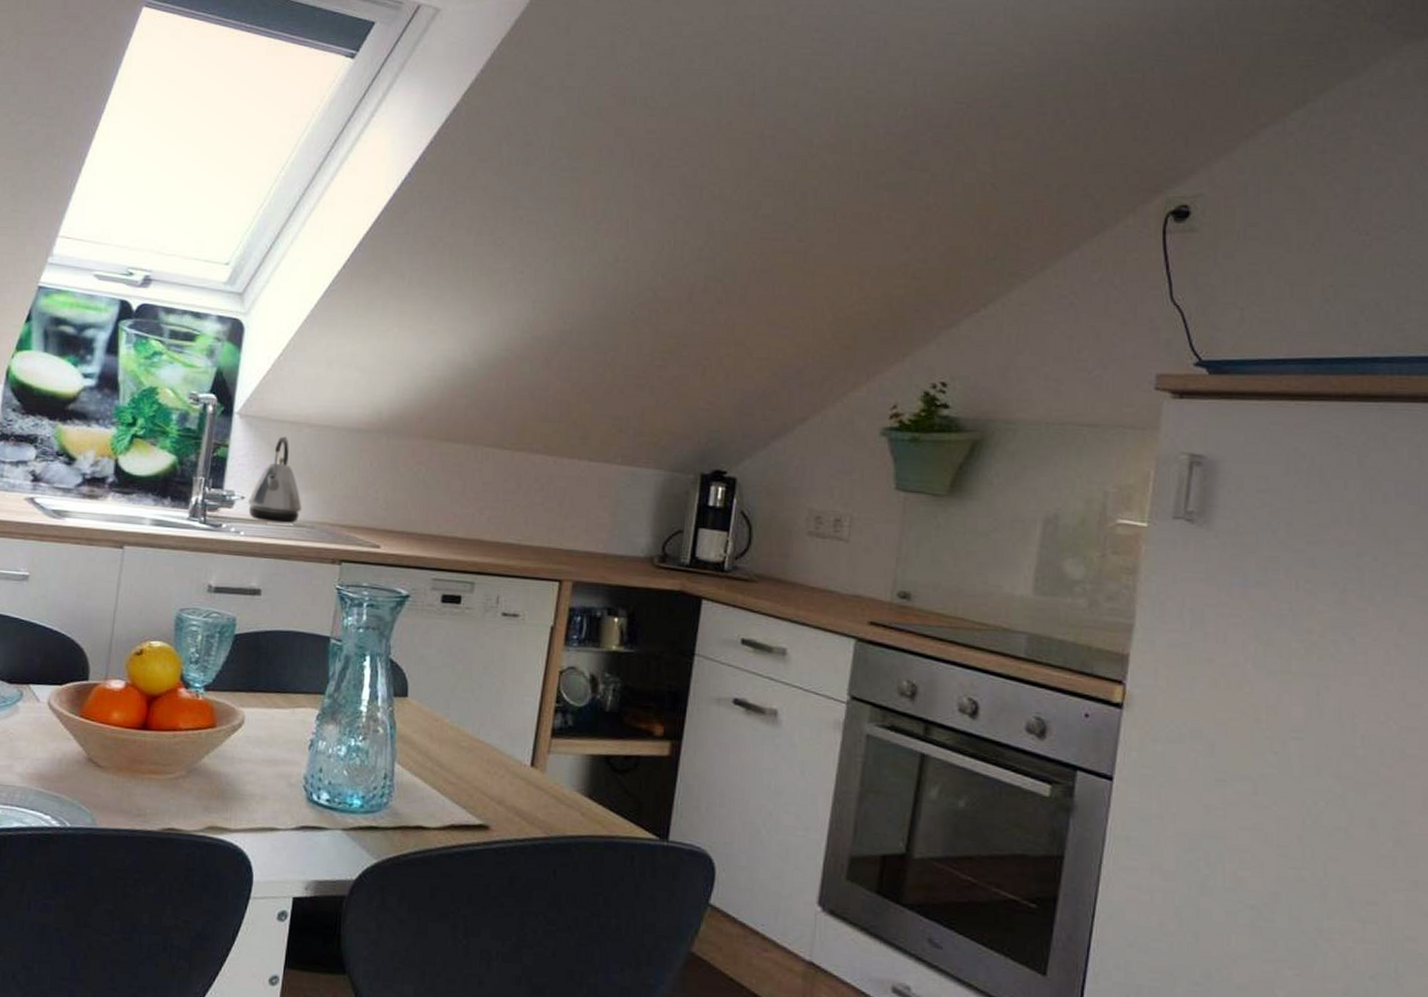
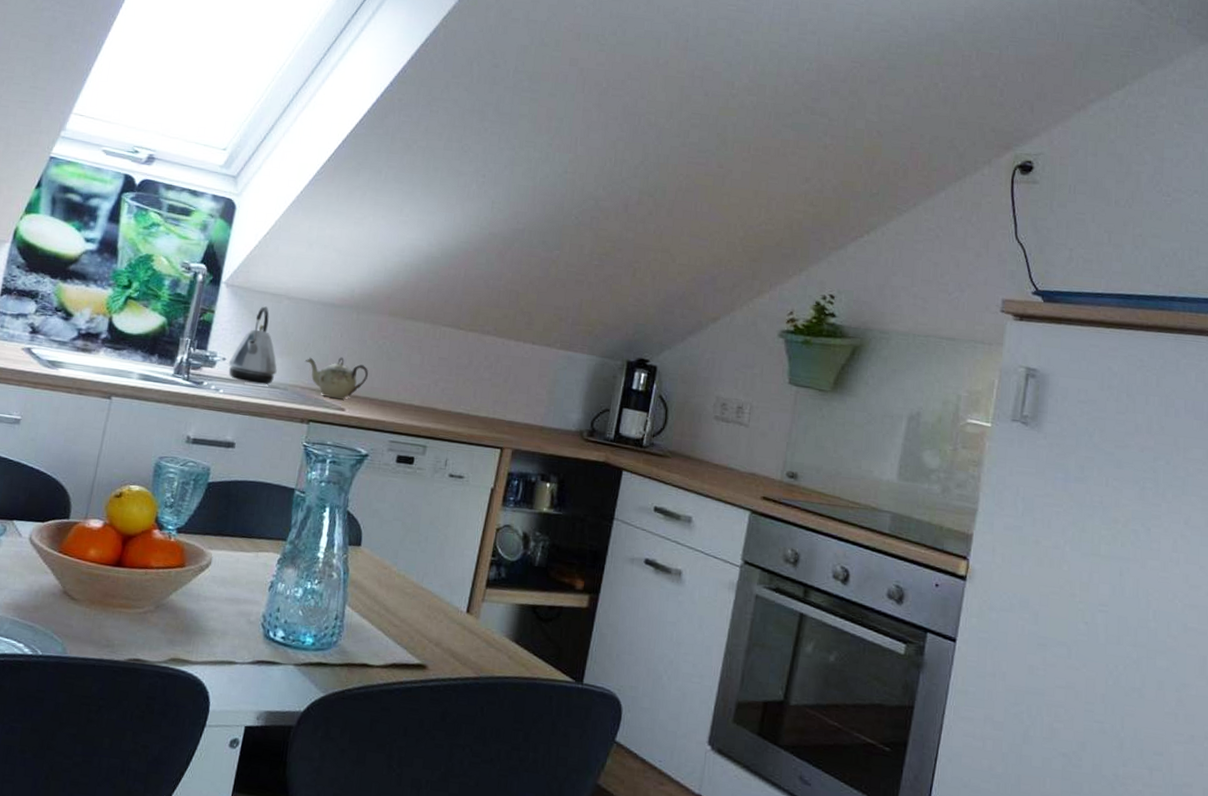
teapot: none [331,488,405,536] -> present [304,357,369,400]

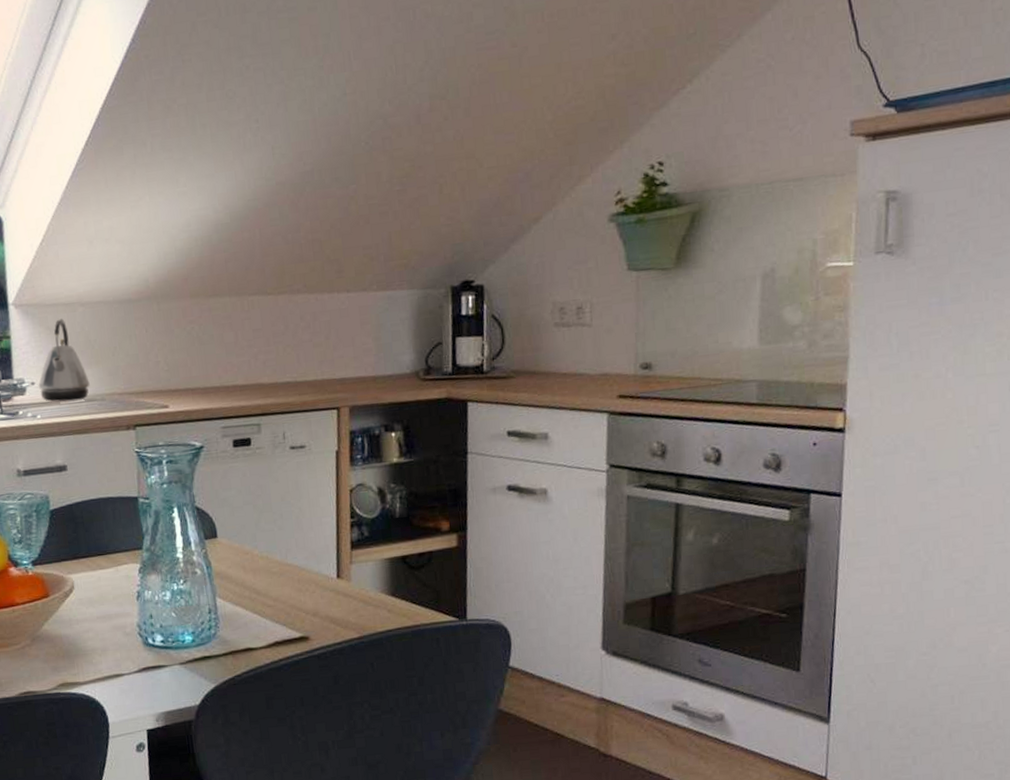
teapot: present [304,357,369,400] -> none [115,353,185,398]

